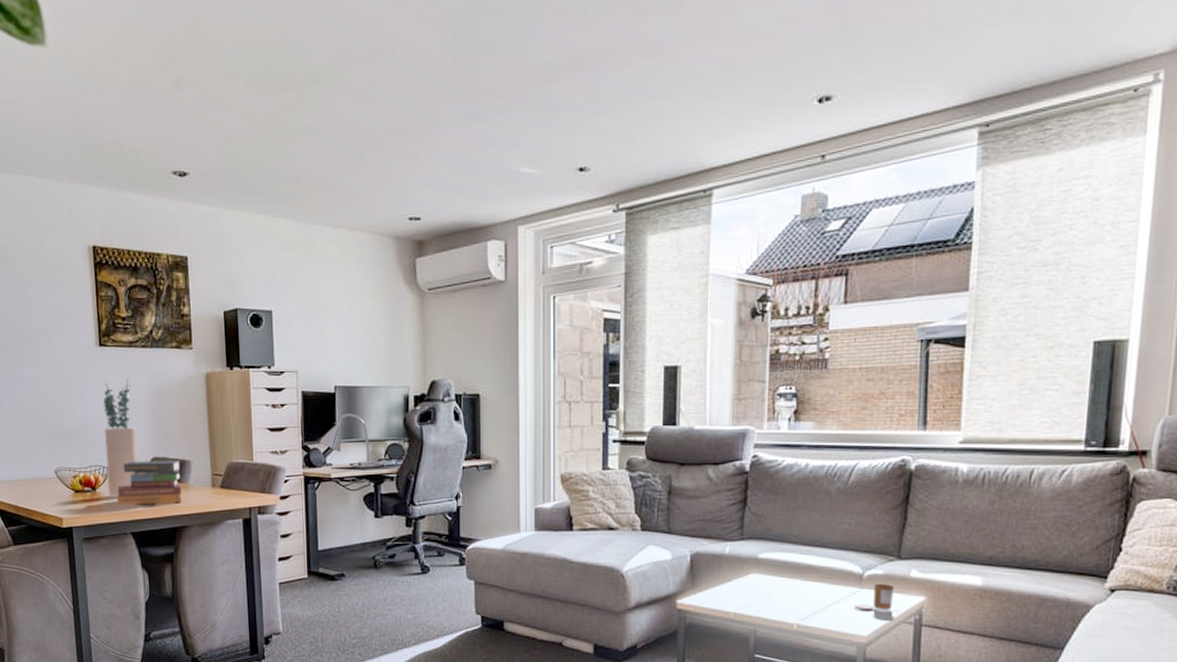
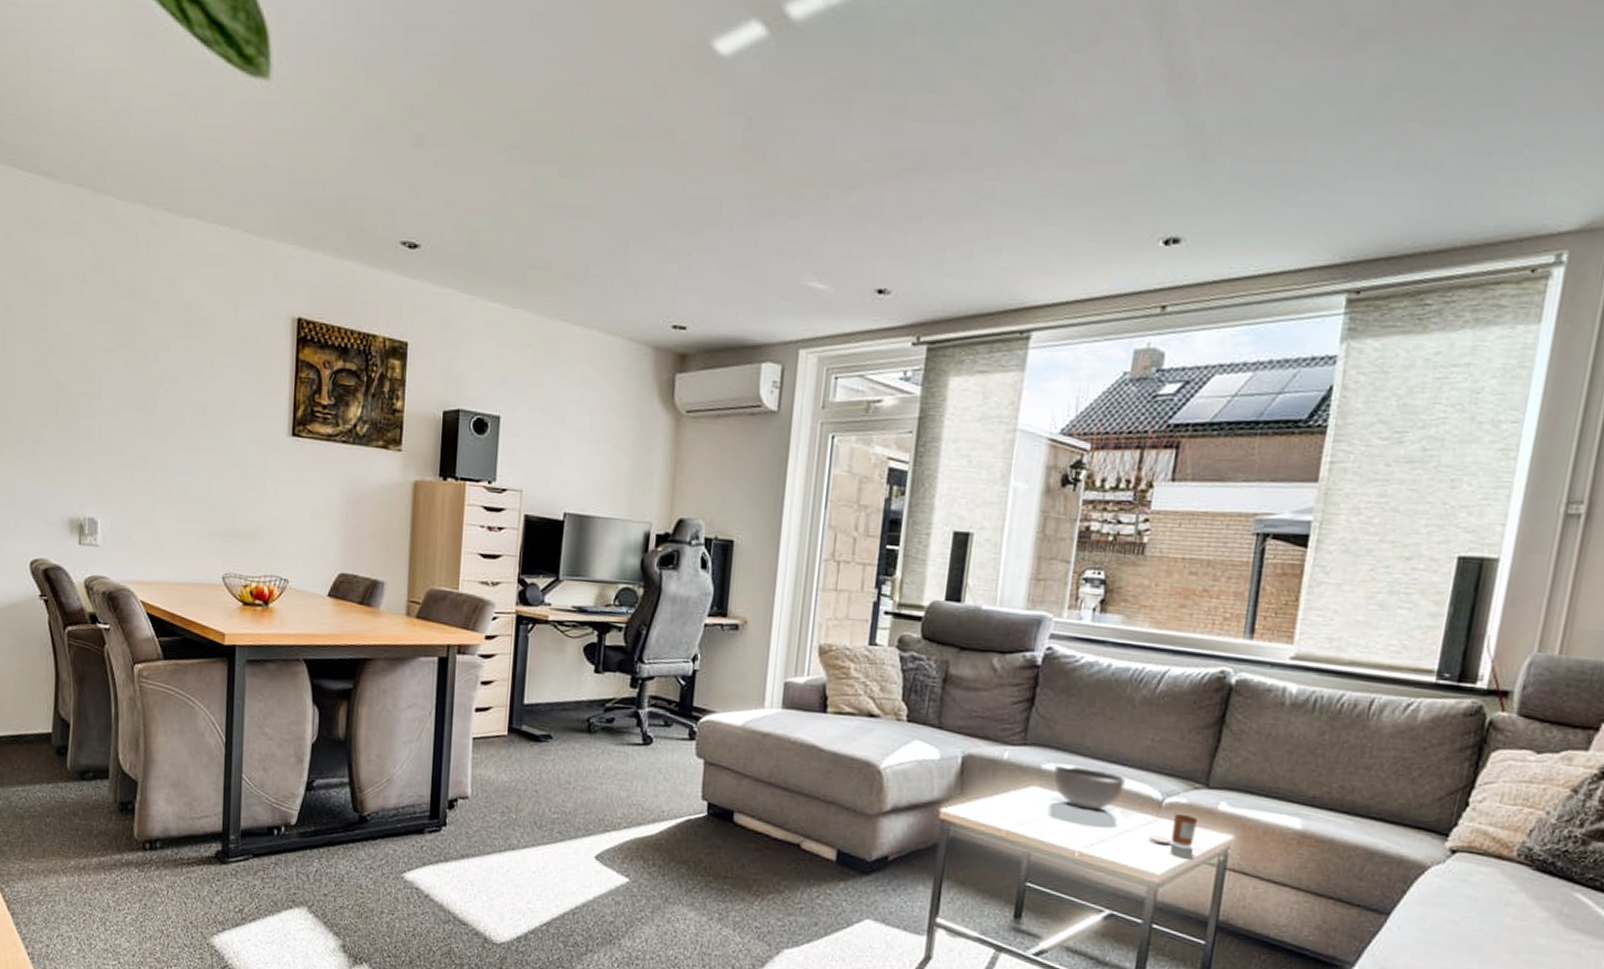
vase: present [104,379,138,498] -> none [283,477,325,617]
books: present [117,461,182,505] -> none [292,575,371,631]
table lamp: present [317,413,385,468] -> none [536,546,614,615]
bowl: none [769,552,831,588] -> present [1054,764,1127,811]

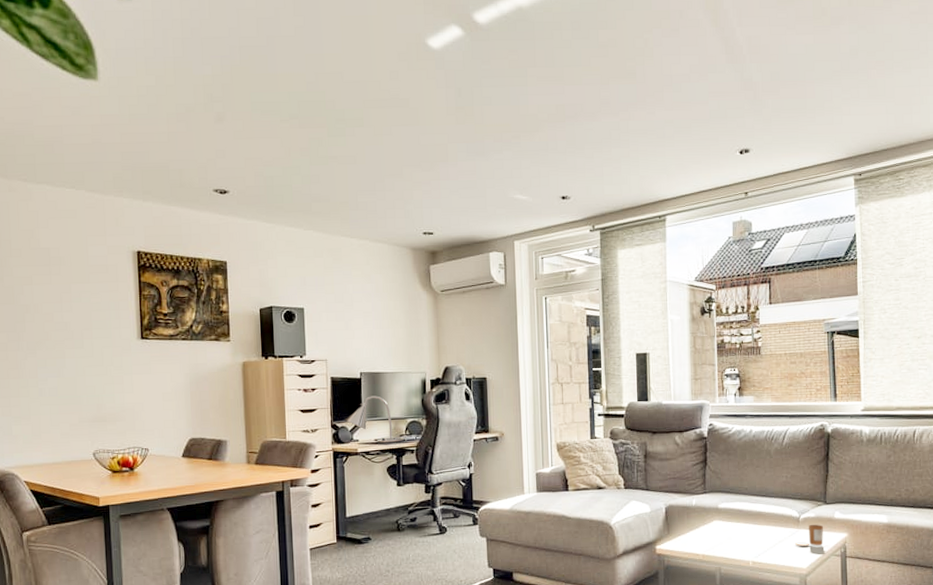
table lamp: none [536,546,614,615] -> present [345,396,406,443]
bowl: present [1054,764,1127,811] -> none [727,501,774,531]

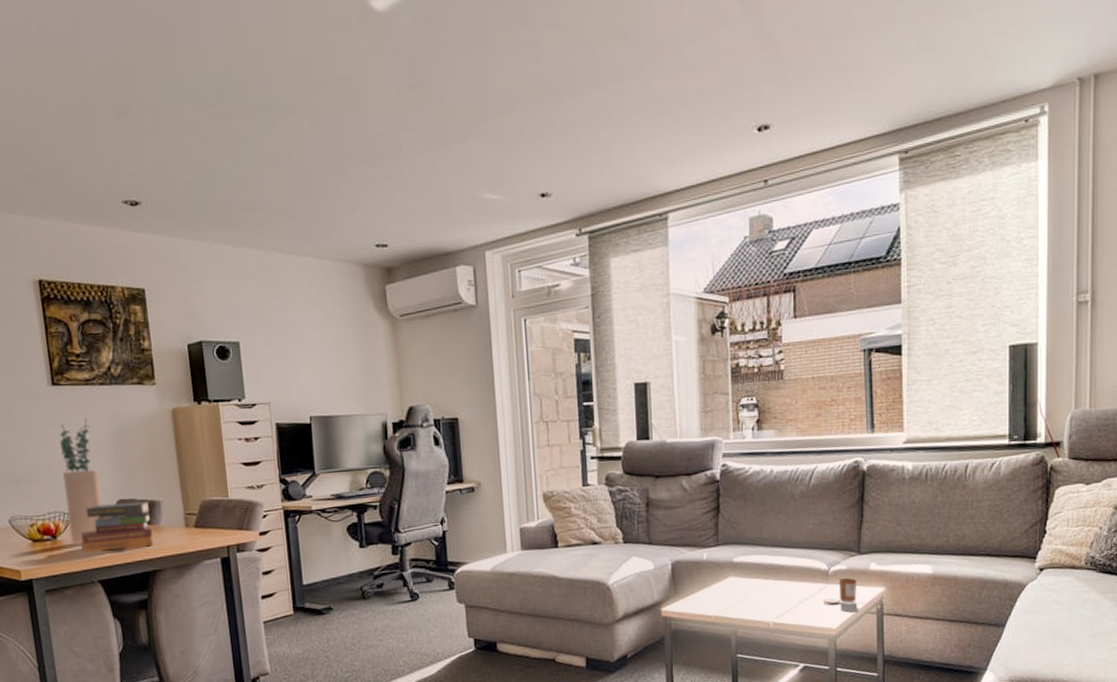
vase: none [143,368,176,477] -> present [60,418,103,545]
books: none [154,441,218,483] -> present [80,502,153,553]
table lamp: present [345,396,406,443] -> none [295,443,368,499]

